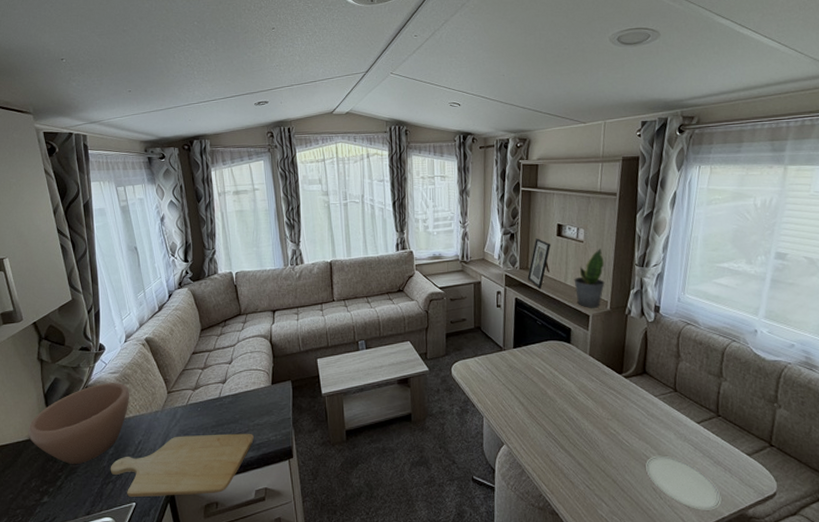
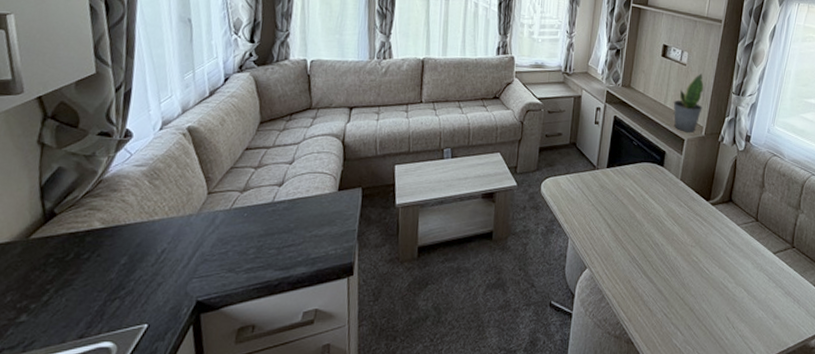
bowl: present [28,383,130,464] -> none [10,177,159,275]
chopping board: present [110,433,254,497] -> none [119,245,309,317]
picture frame: present [527,238,551,289] -> none [628,57,655,108]
plate: present [646,455,722,510] -> none [722,284,788,341]

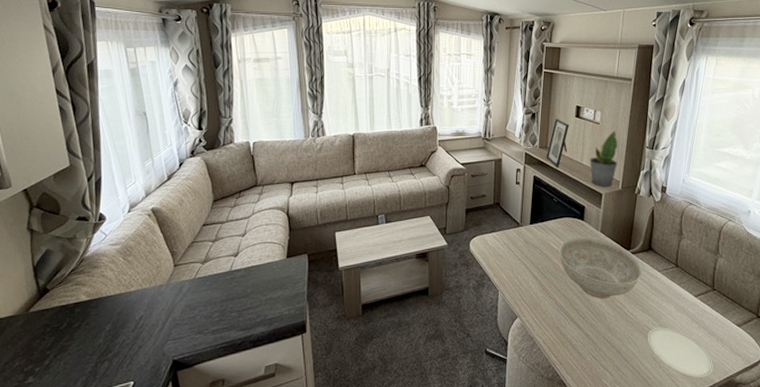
picture frame: none [628,57,655,108] -> present [546,119,570,167]
decorative bowl: none [636,183,722,251] -> present [559,236,643,298]
plate: none [722,284,788,341] -> present [648,327,713,378]

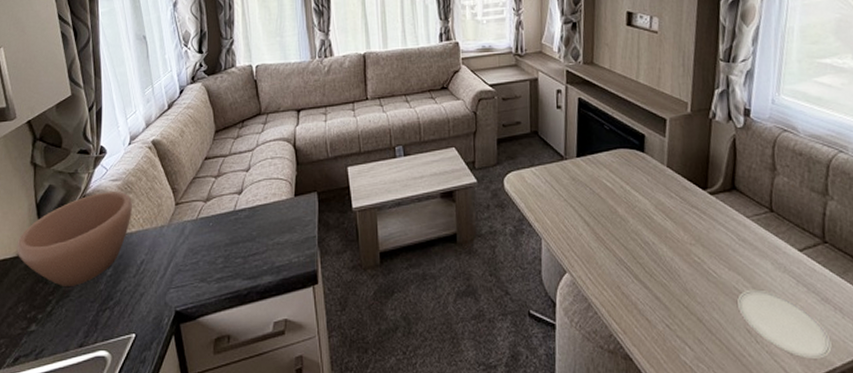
bowl: none [13,255,132,342] -> present [17,192,133,286]
picture frame: present [546,119,570,167] -> none [592,28,620,87]
decorative bowl: present [559,236,643,298] -> none [615,172,726,251]
potted plant: present [589,131,618,187] -> none [647,41,684,111]

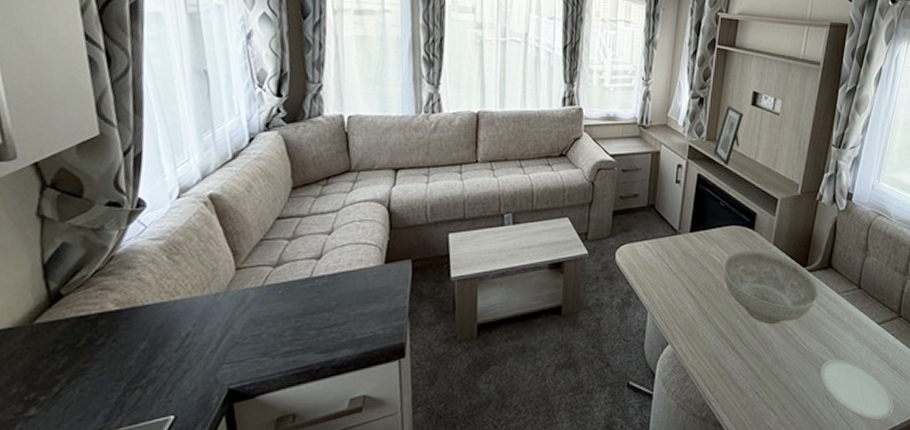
bowl: present [17,192,133,286] -> none [11,252,179,363]
picture frame: none [592,28,620,87] -> present [713,106,744,165]
decorative bowl: none [615,172,726,251] -> present [723,249,820,324]

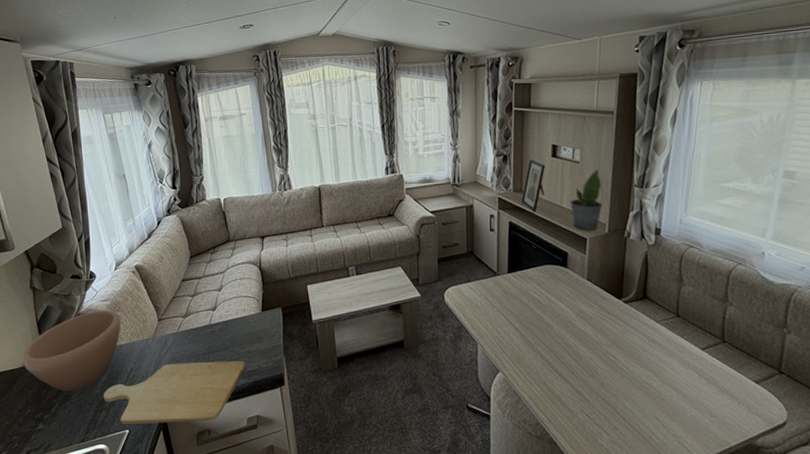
bowl: none [11,252,179,363] -> present [22,310,122,391]
chopping board: none [139,325,354,408] -> present [103,360,245,424]
decorative bowl: present [723,249,820,324] -> none [541,285,638,352]
potted plant: none [765,124,800,191] -> present [570,169,603,231]
plate: present [821,359,894,420] -> none [647,383,728,440]

